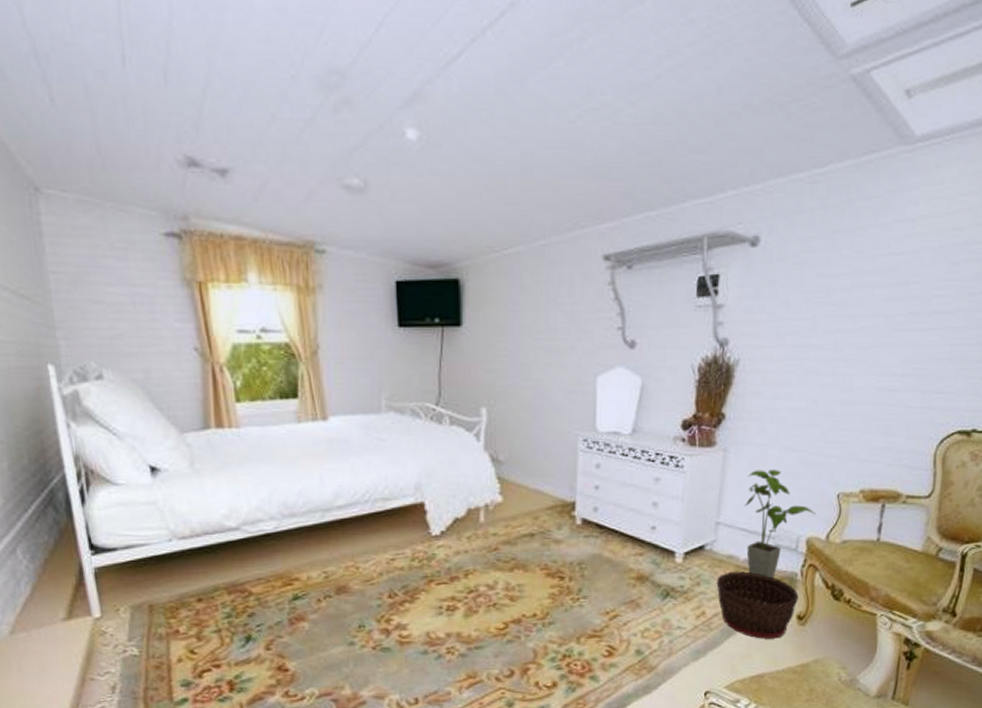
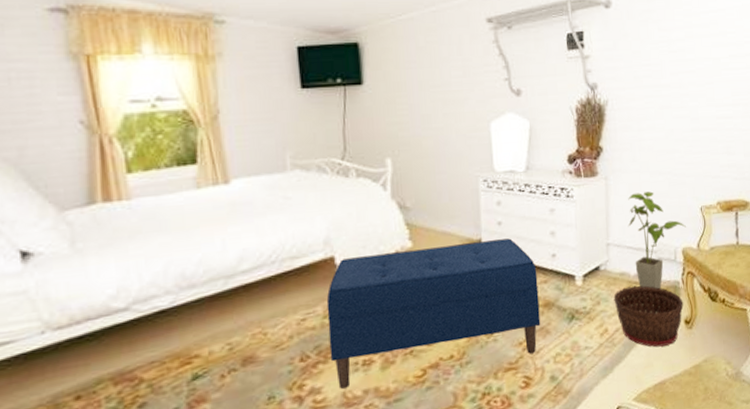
bench: none [415,504,633,630] -> present [326,238,541,390]

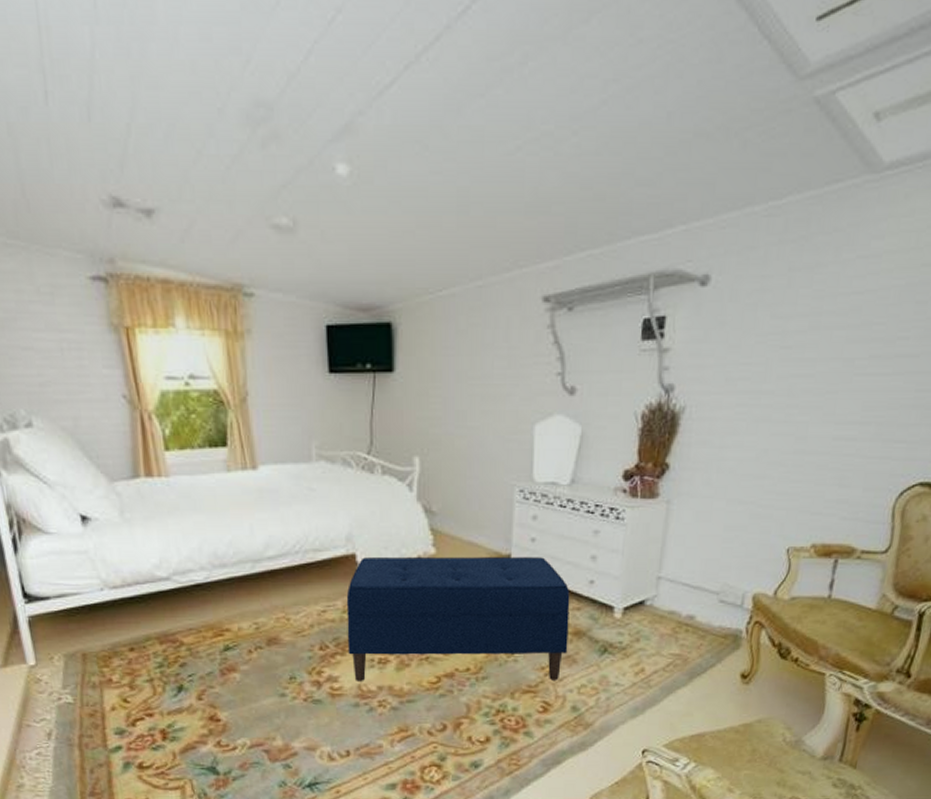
basket: present [613,285,684,347] -> none [656,627,743,697]
house plant: present [627,191,686,289] -> none [687,523,763,634]

